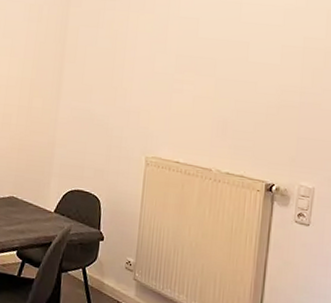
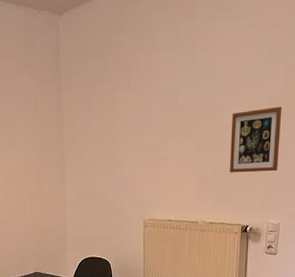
picture frame: none [253,52,322,126] -> present [229,106,282,173]

